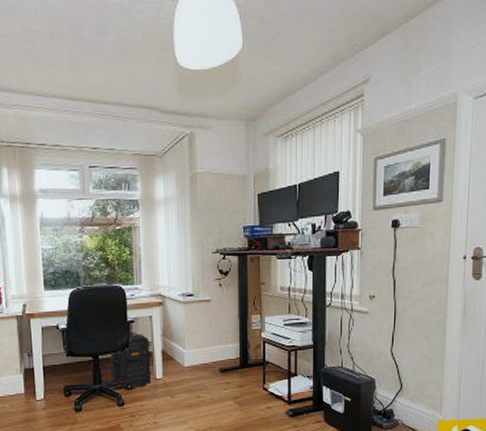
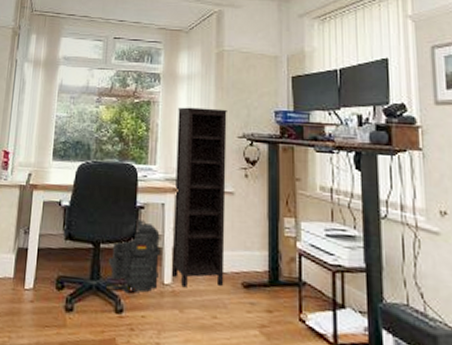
bookcase: none [158,228,205,379] -> present [172,107,227,288]

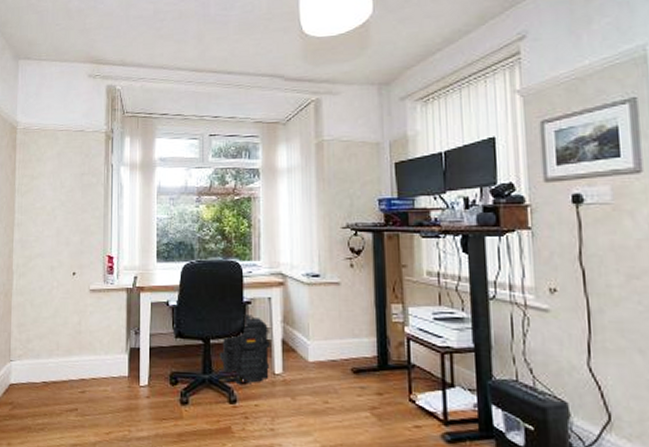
bookcase: present [172,107,227,288] -> none [280,200,334,377]

